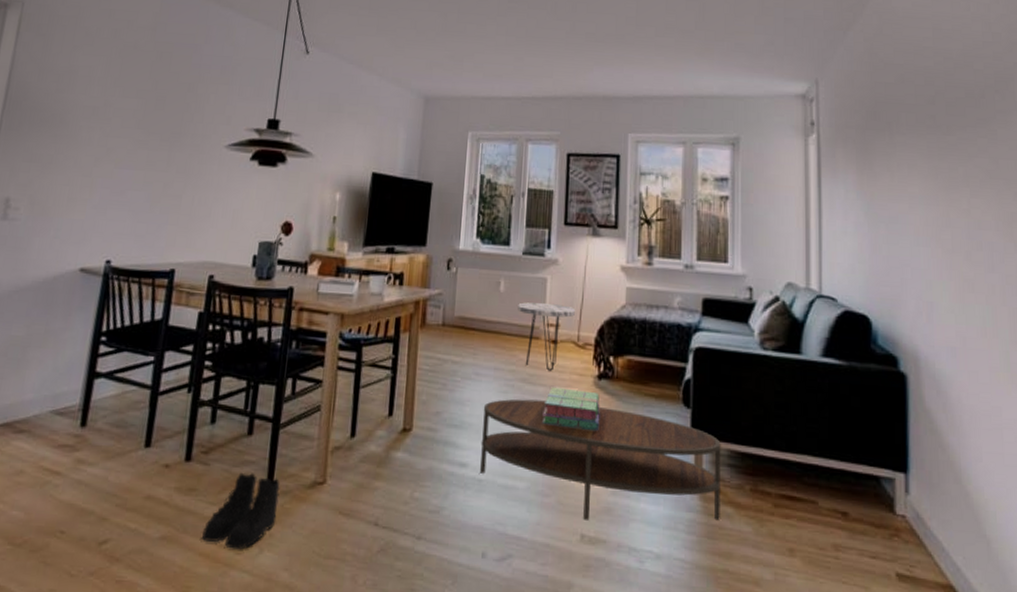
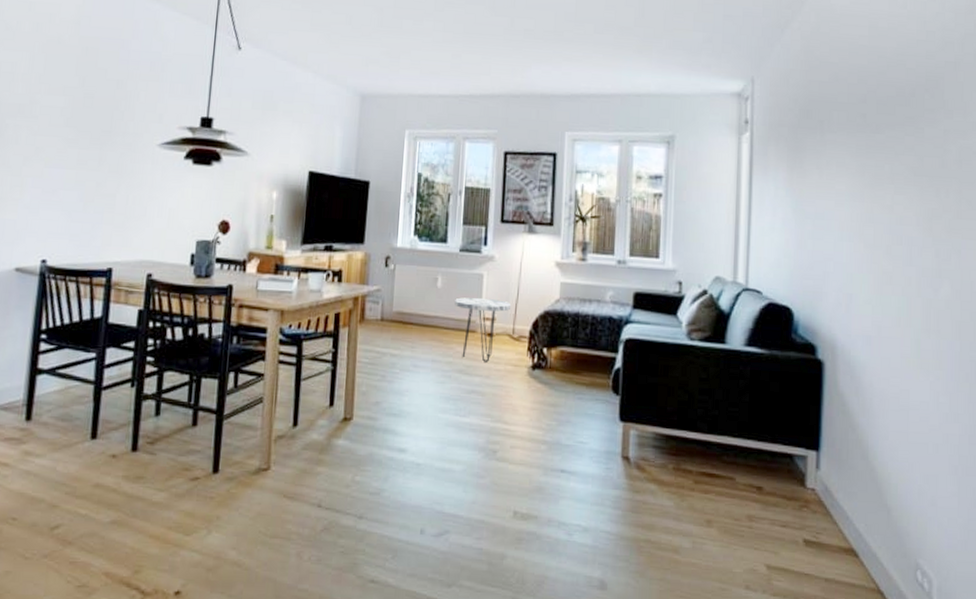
boots: present [202,472,280,550] -> none [152,461,226,532]
coffee table: present [480,398,721,521] -> none [418,388,647,498]
stack of books: present [542,387,600,430] -> none [478,377,534,417]

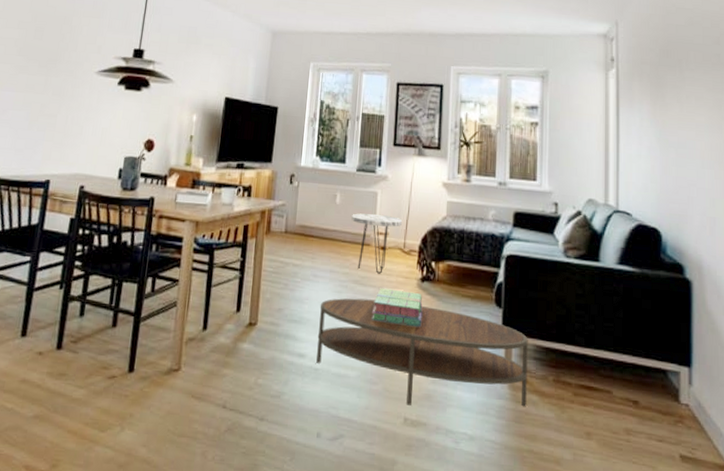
coffee table: none [418,388,647,498] -> present [316,298,528,407]
stack of books: none [478,377,534,417] -> present [372,288,423,327]

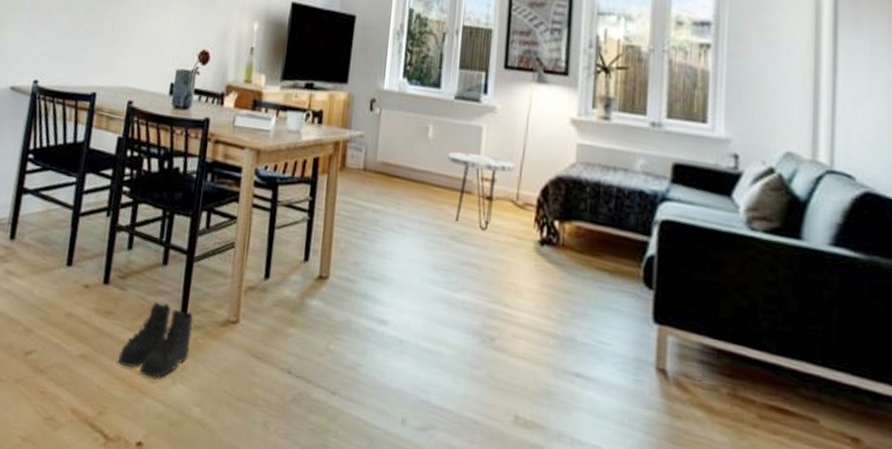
boots: none [70,360,140,428] -> present [118,301,194,378]
coffee table: present [316,298,528,407] -> none [401,256,691,425]
stack of books: present [372,288,423,327] -> none [473,248,542,302]

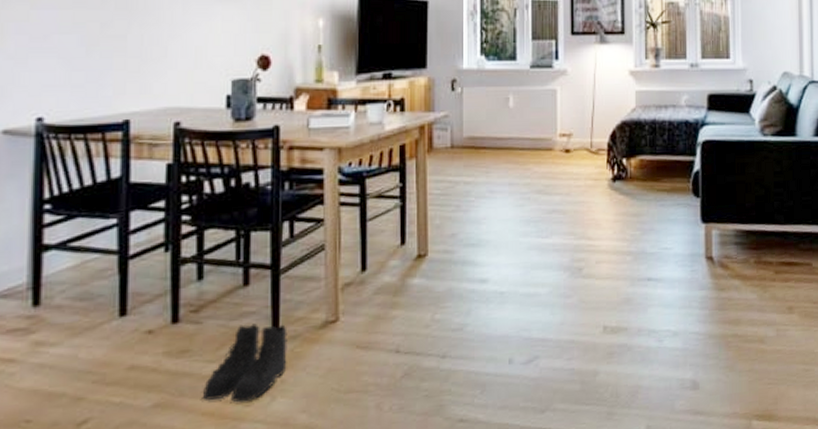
side table: present [448,152,514,231] -> none [529,114,586,180]

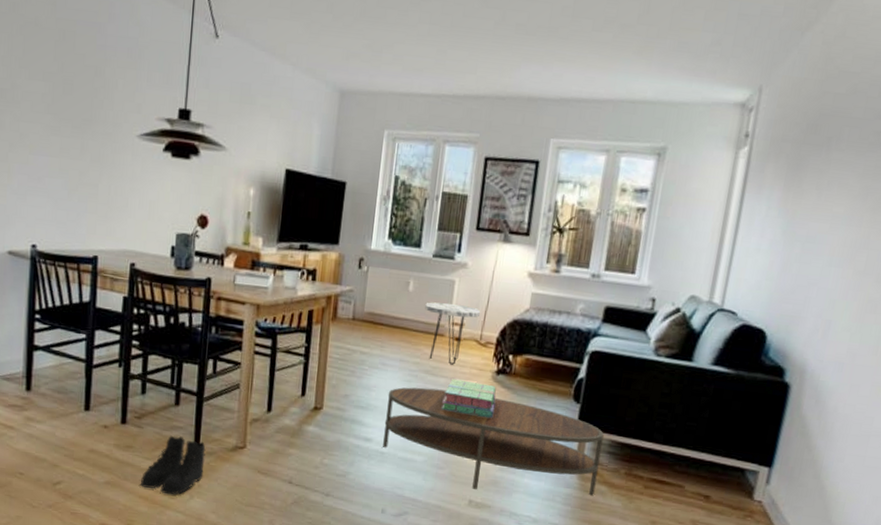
coffee table: none [500,207,729,313] -> present [383,387,604,496]
side table: none [529,114,586,180] -> present [425,302,480,365]
stack of books: none [560,194,616,231] -> present [441,378,496,418]

